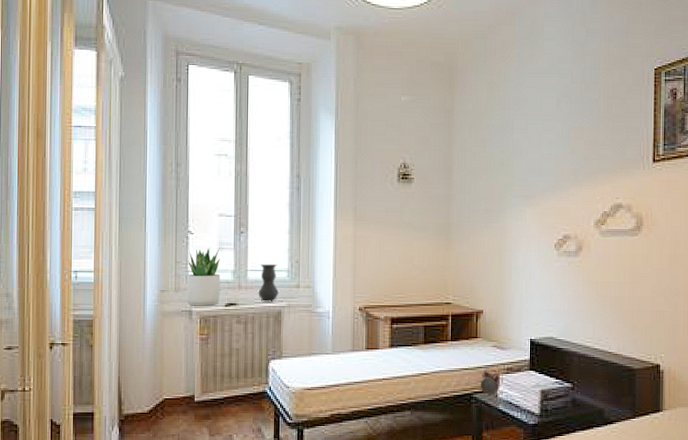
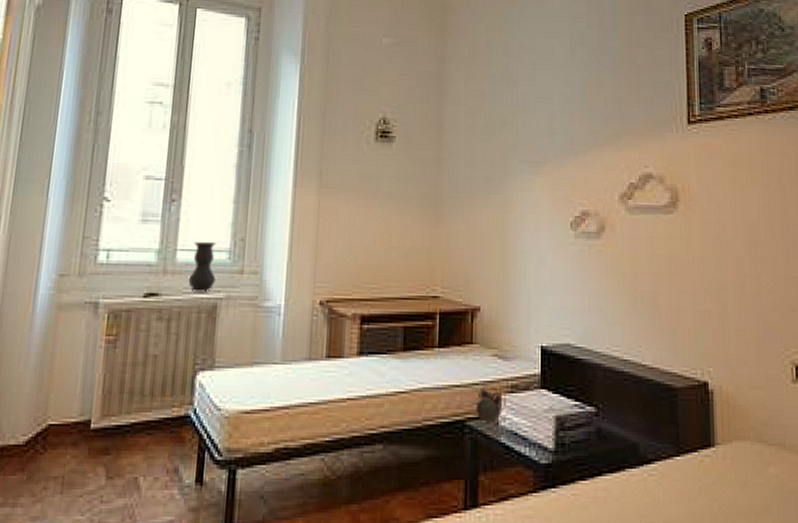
planter: present [187,247,221,306] -> none [94,218,143,297]

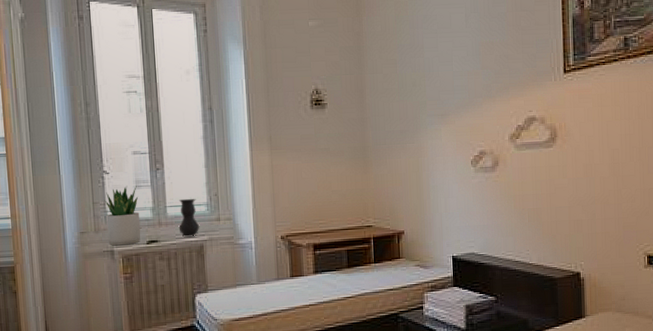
planter: none [94,218,143,297] -> present [104,185,141,246]
alarm clock: present [476,385,503,425] -> none [405,287,426,315]

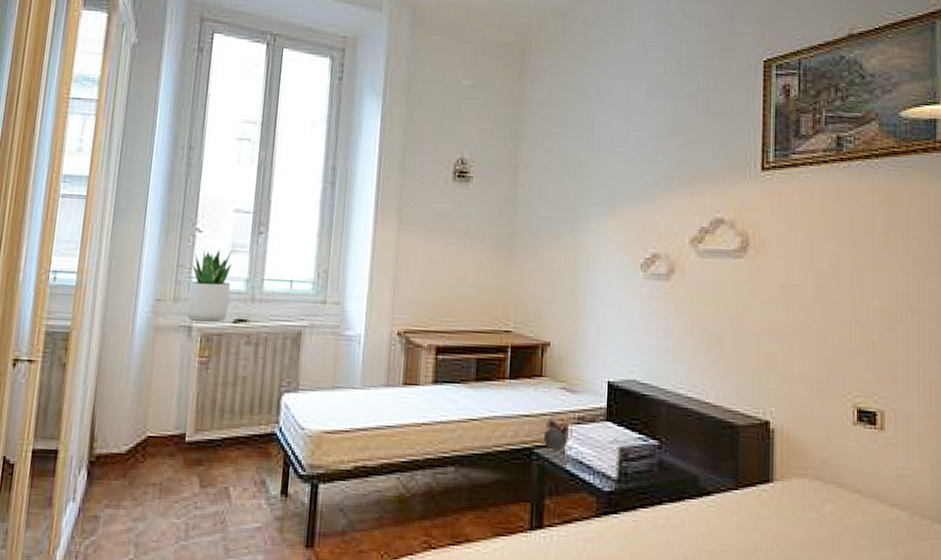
vase: present [179,198,199,237] -> none [274,272,301,319]
alarm clock: none [405,287,426,315] -> present [543,416,570,454]

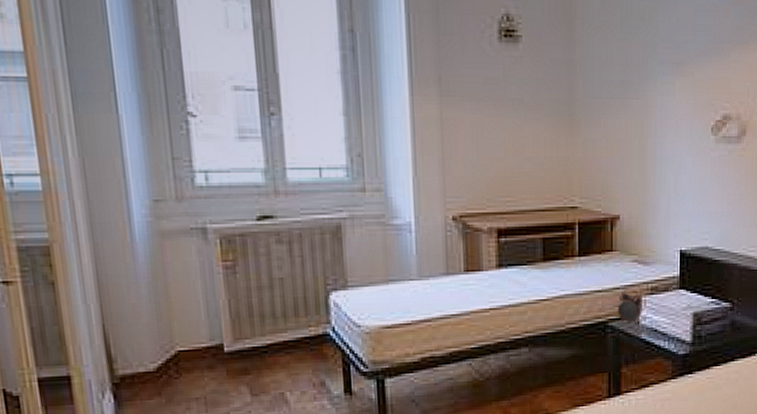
planter: present [188,248,233,322] -> none [190,135,248,221]

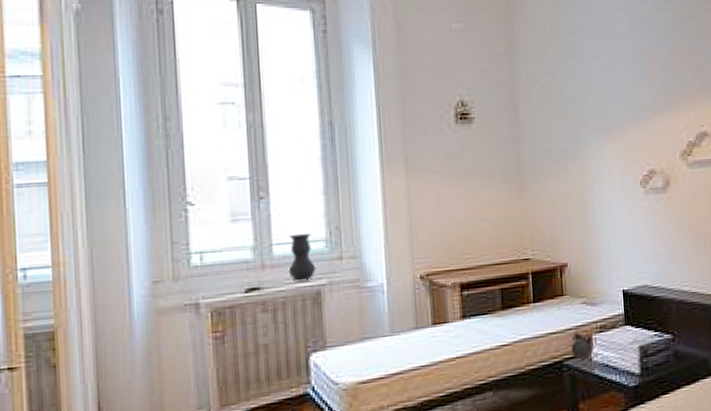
vase: none [304,158,335,212] -> present [288,233,315,281]

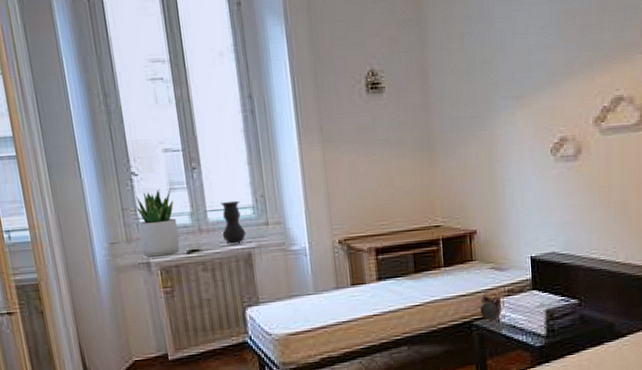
planter: none [187,218,237,297] -> present [135,187,180,257]

